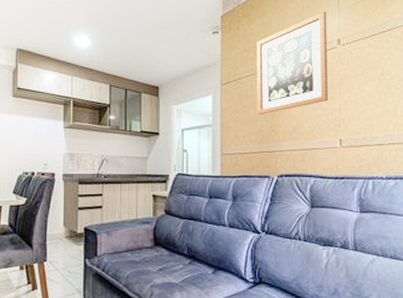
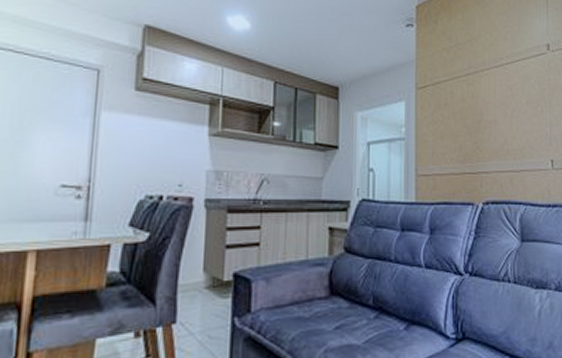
wall art: present [257,11,328,114] -> none [458,11,538,128]

